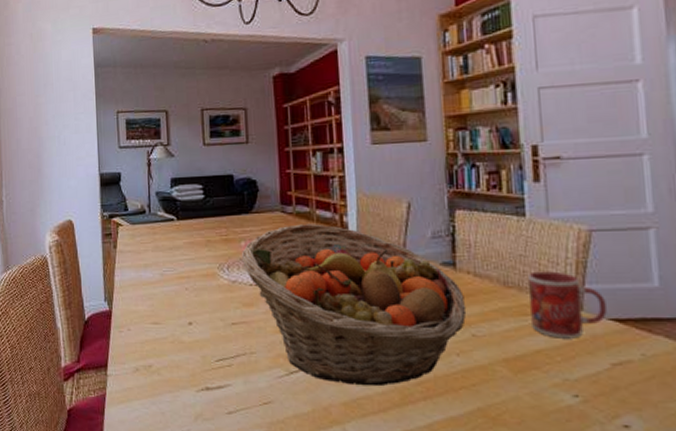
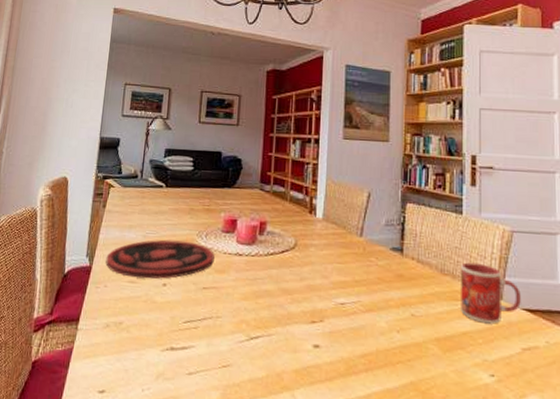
plate: none [125,276,240,319] -> present [105,239,215,279]
fruit basket: present [241,224,467,387] -> none [219,202,409,357]

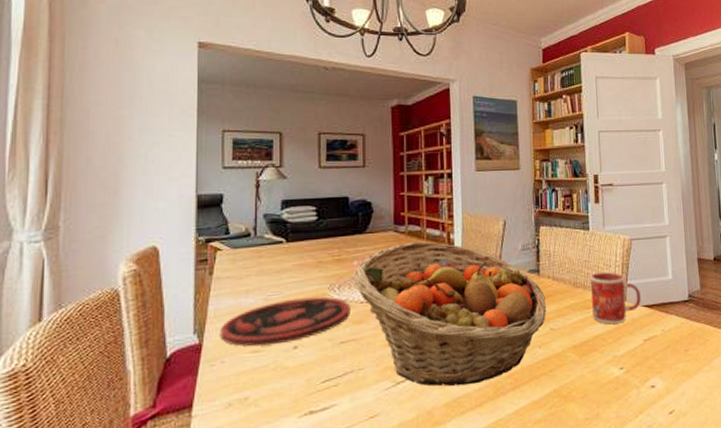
fruit basket: none [219,202,409,357] -> present [353,241,547,387]

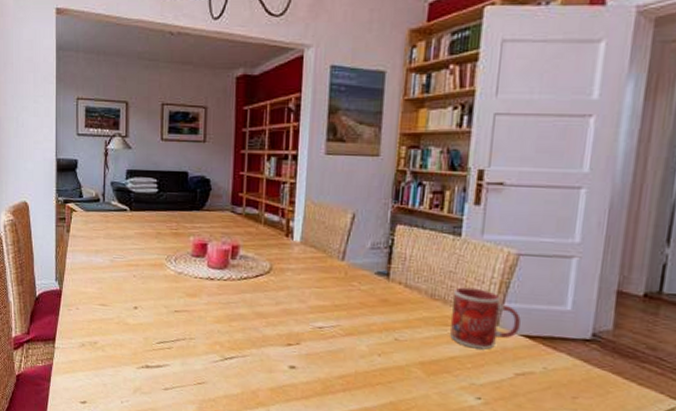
plate: present [220,296,350,347] -> none [75,264,185,303]
fruit basket: present [353,241,547,387] -> none [188,225,394,377]

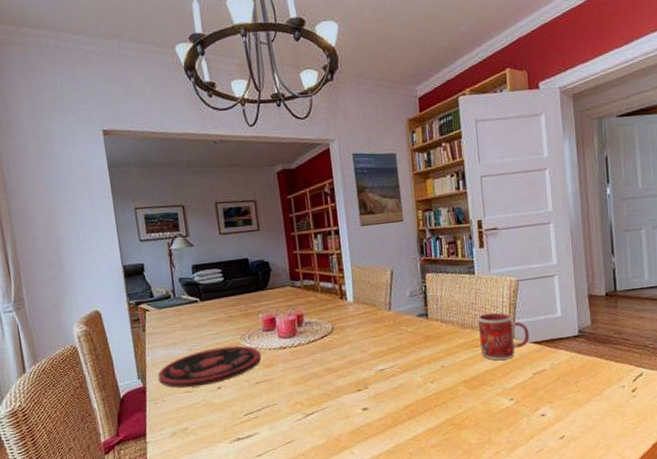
plate: none [75,264,185,303] -> present [158,345,261,388]

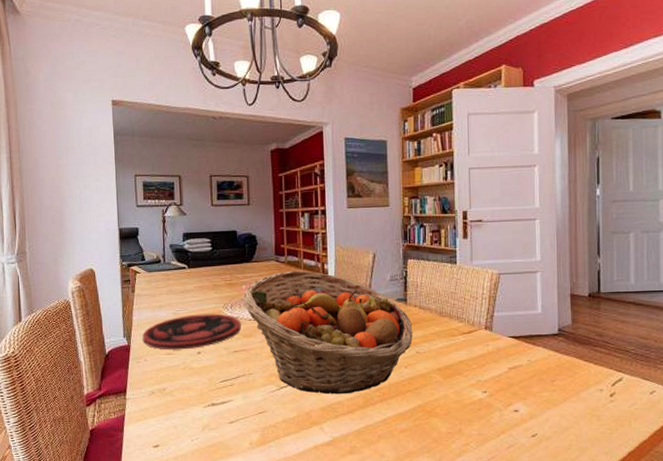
fruit basket: none [260,293,437,418] -> present [242,270,413,395]
mug: present [478,312,529,361] -> none [457,303,507,352]

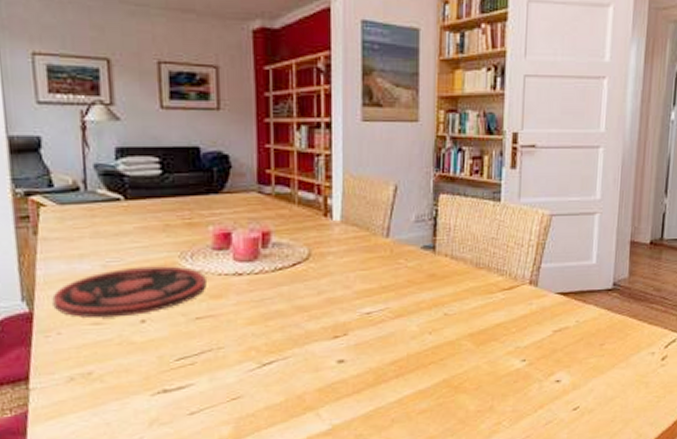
fruit basket: present [242,270,413,395] -> none [208,206,442,371]

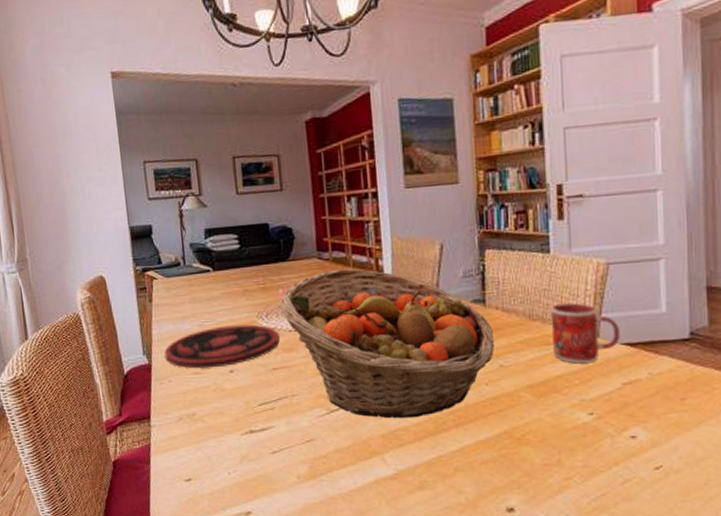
fruit basket: none [208,206,442,371] -> present [279,268,495,419]
mug: none [496,252,556,312] -> present [551,303,620,364]

